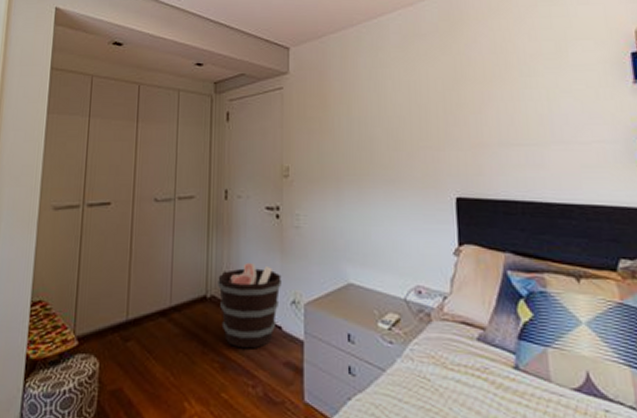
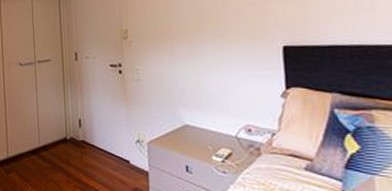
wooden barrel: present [218,263,281,349] -> none [75,111,127,178]

